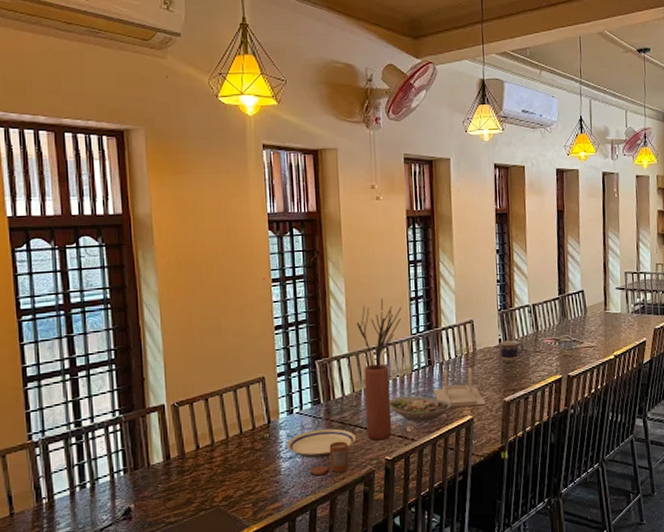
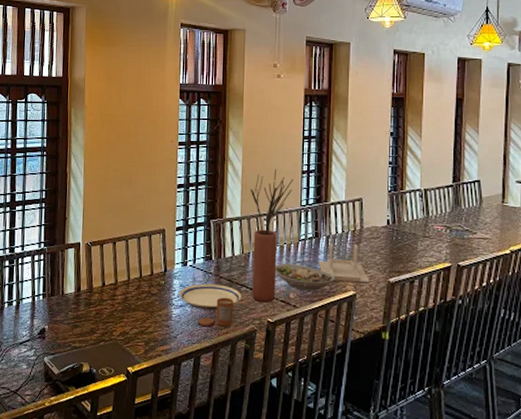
cup: present [499,340,524,364] -> none [387,222,412,245]

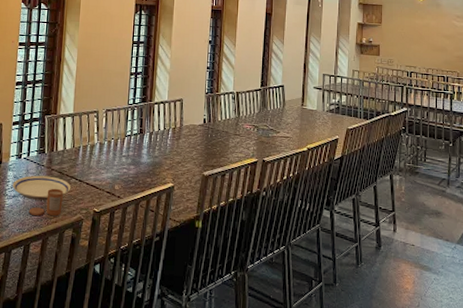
vase: present [250,169,293,303] -> none [81,70,122,194]
salad: present [275,263,335,292] -> none [102,157,156,184]
napkin holder: present [318,242,370,283] -> none [142,138,187,176]

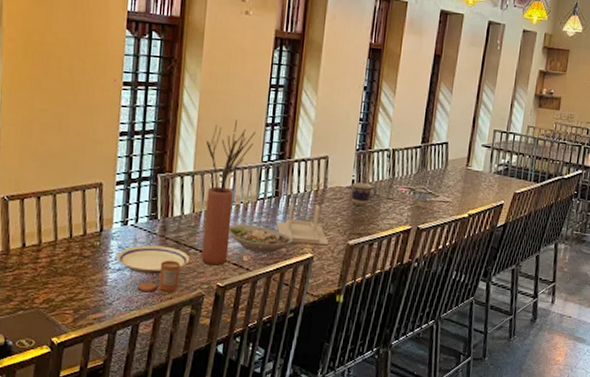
vase: none [81,70,122,194] -> present [201,120,256,266]
salad: none [102,157,156,184] -> present [229,223,293,254]
napkin holder: none [142,138,187,176] -> present [276,201,329,246]
cup: none [203,121,225,142] -> present [350,182,377,207]

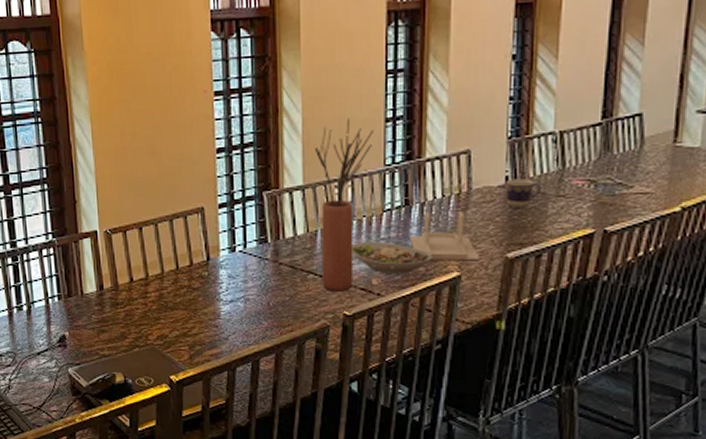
plate: present [117,245,190,274] -> none [227,272,310,304]
candle: present [137,260,180,293] -> none [253,288,299,325]

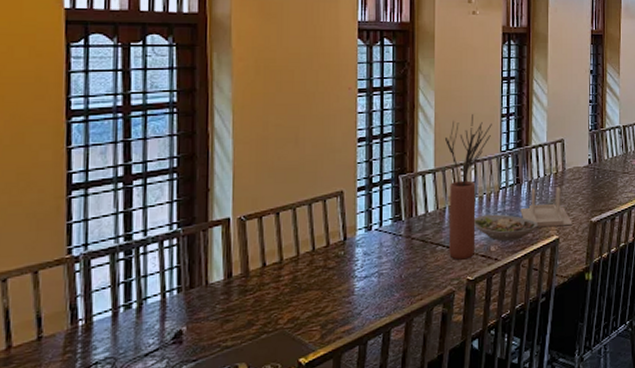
cup: present [505,179,541,209] -> none [589,160,612,184]

